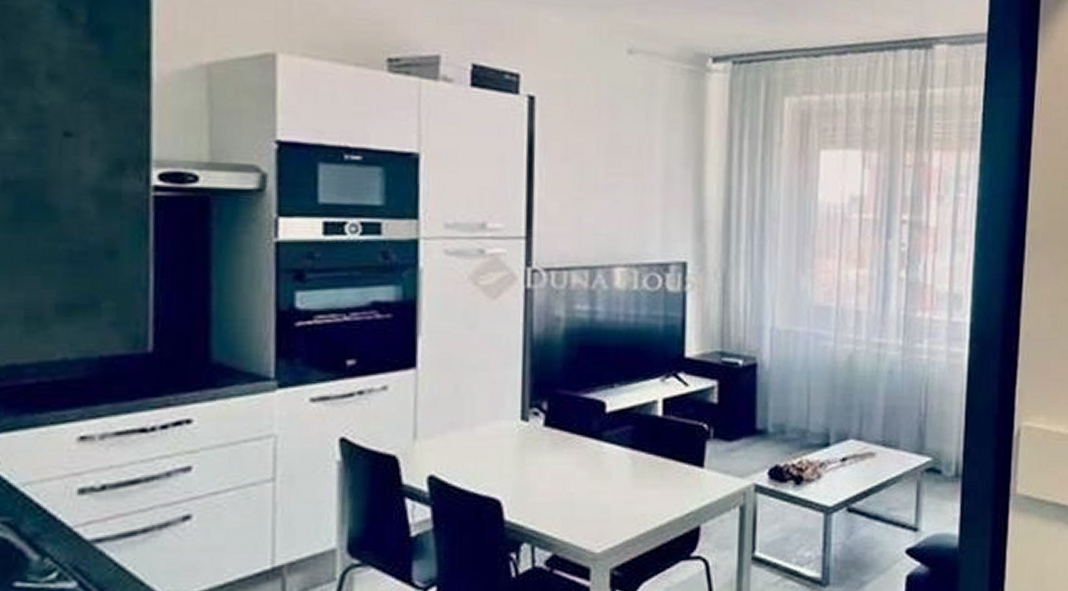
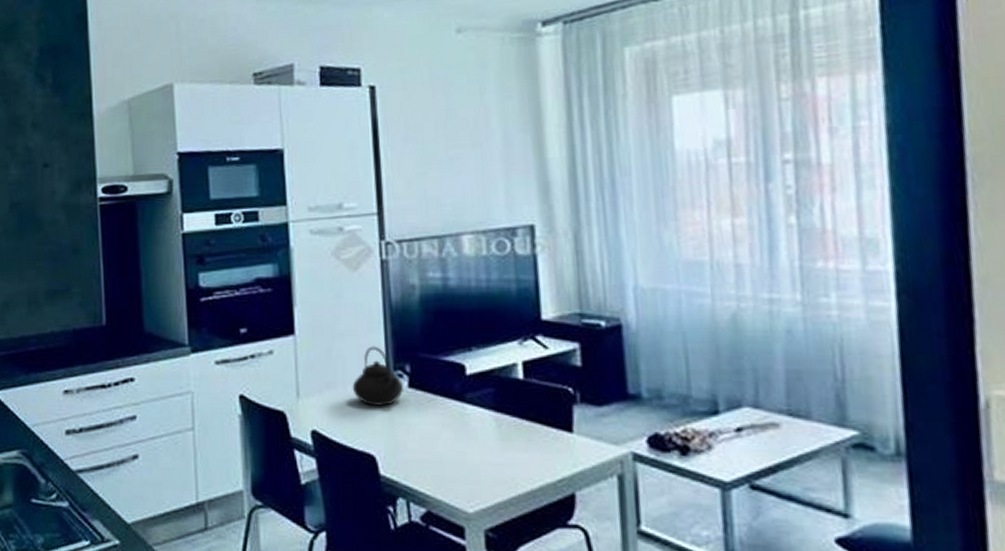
teapot: none [480,382,539,448] -> present [352,346,405,407]

